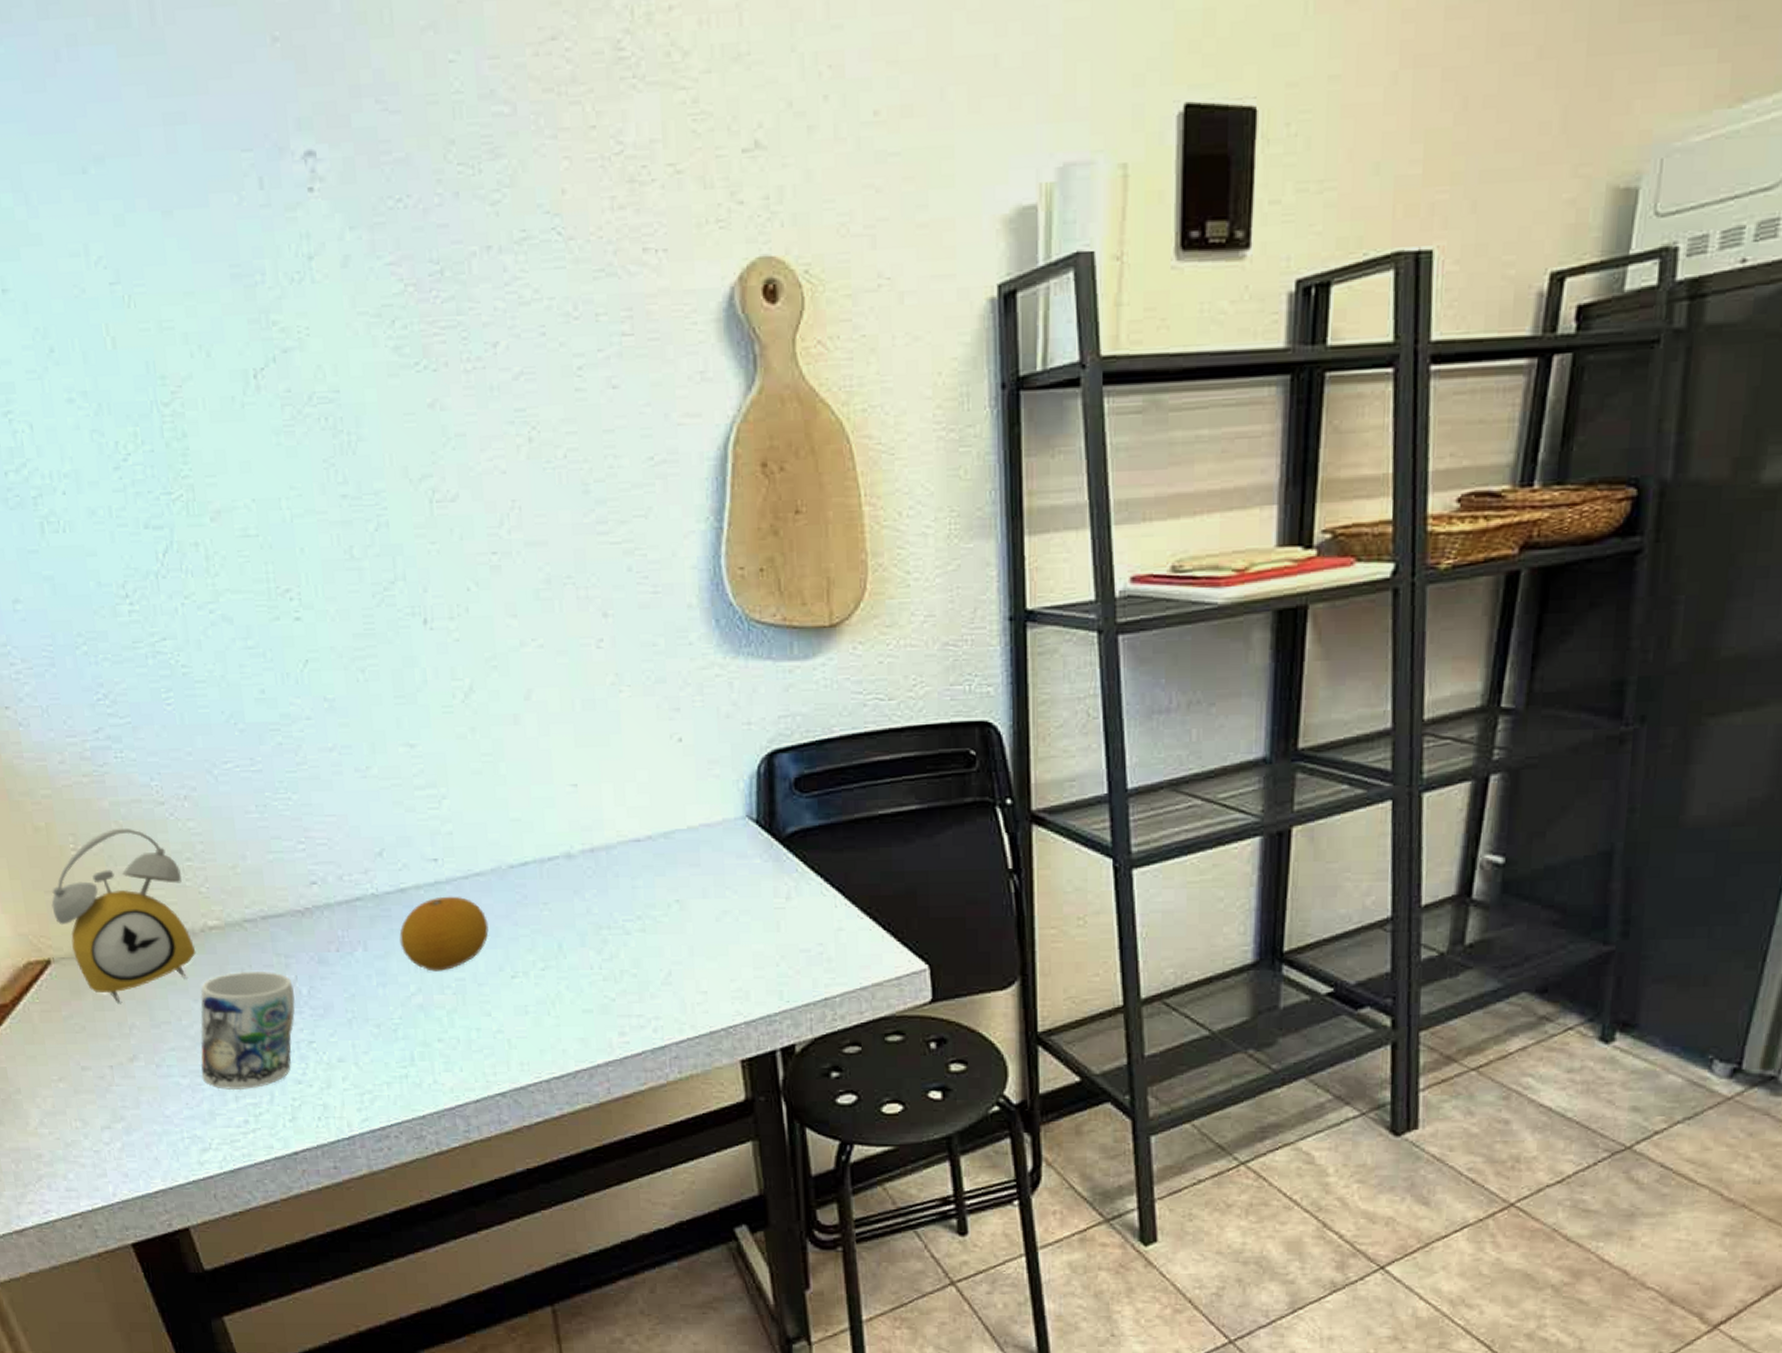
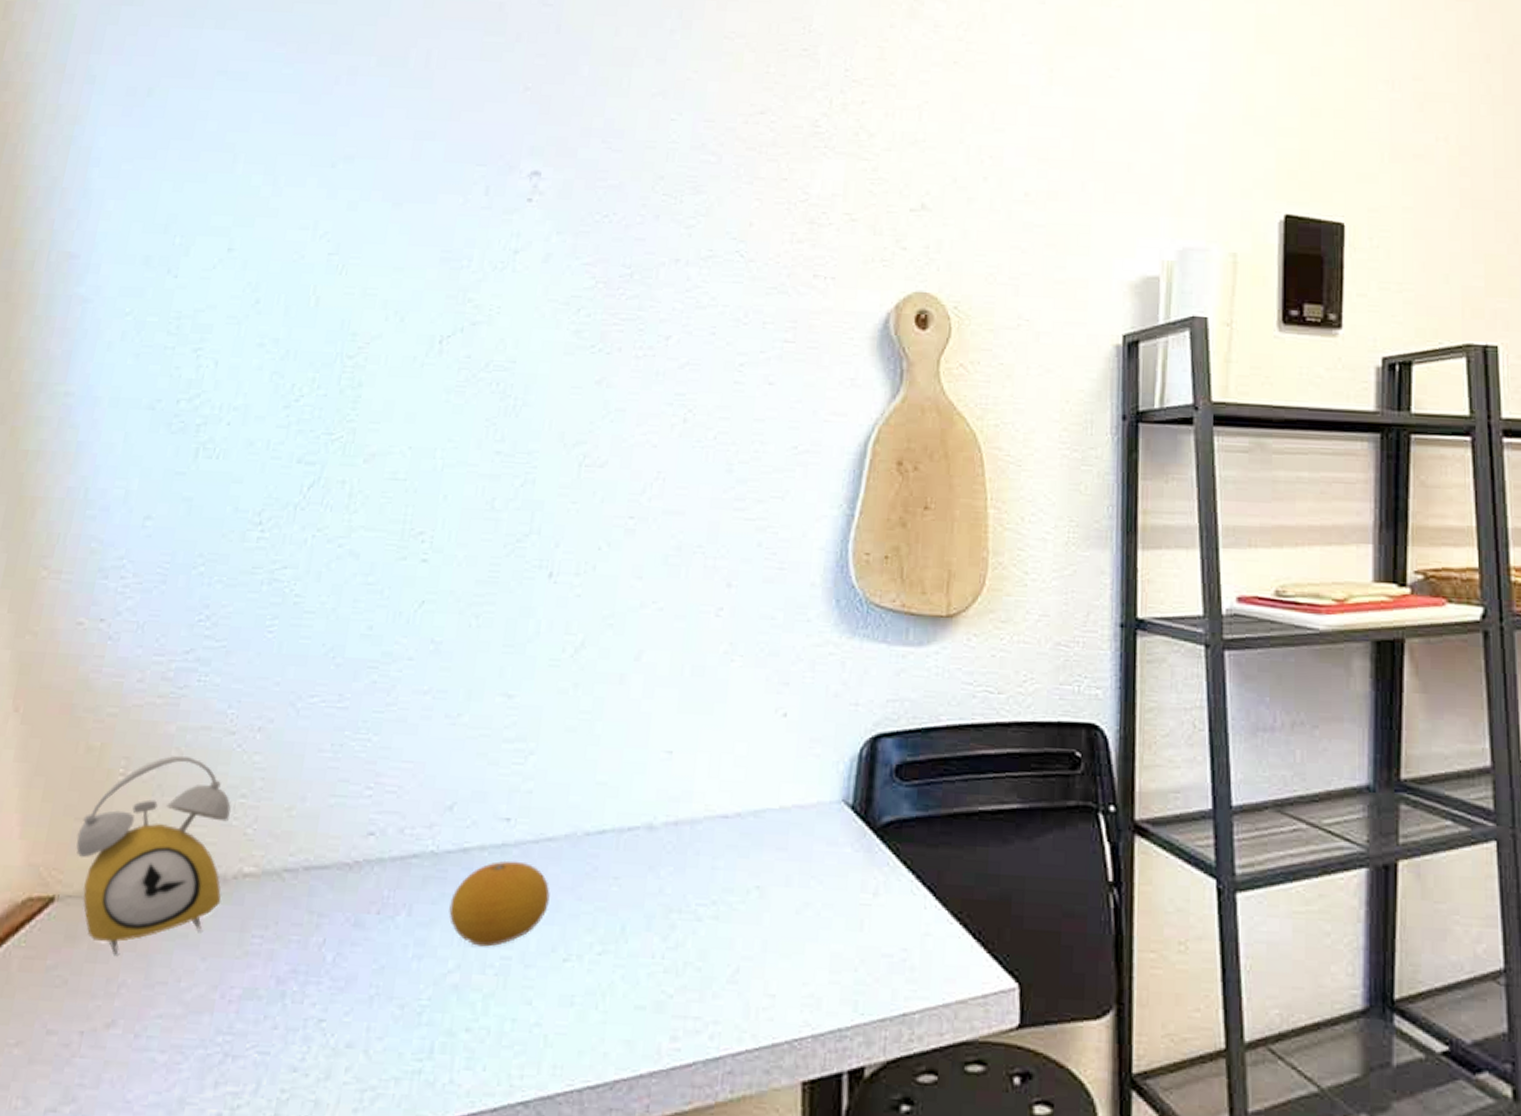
mug: present [187,971,295,1105] -> none [157,928,318,1088]

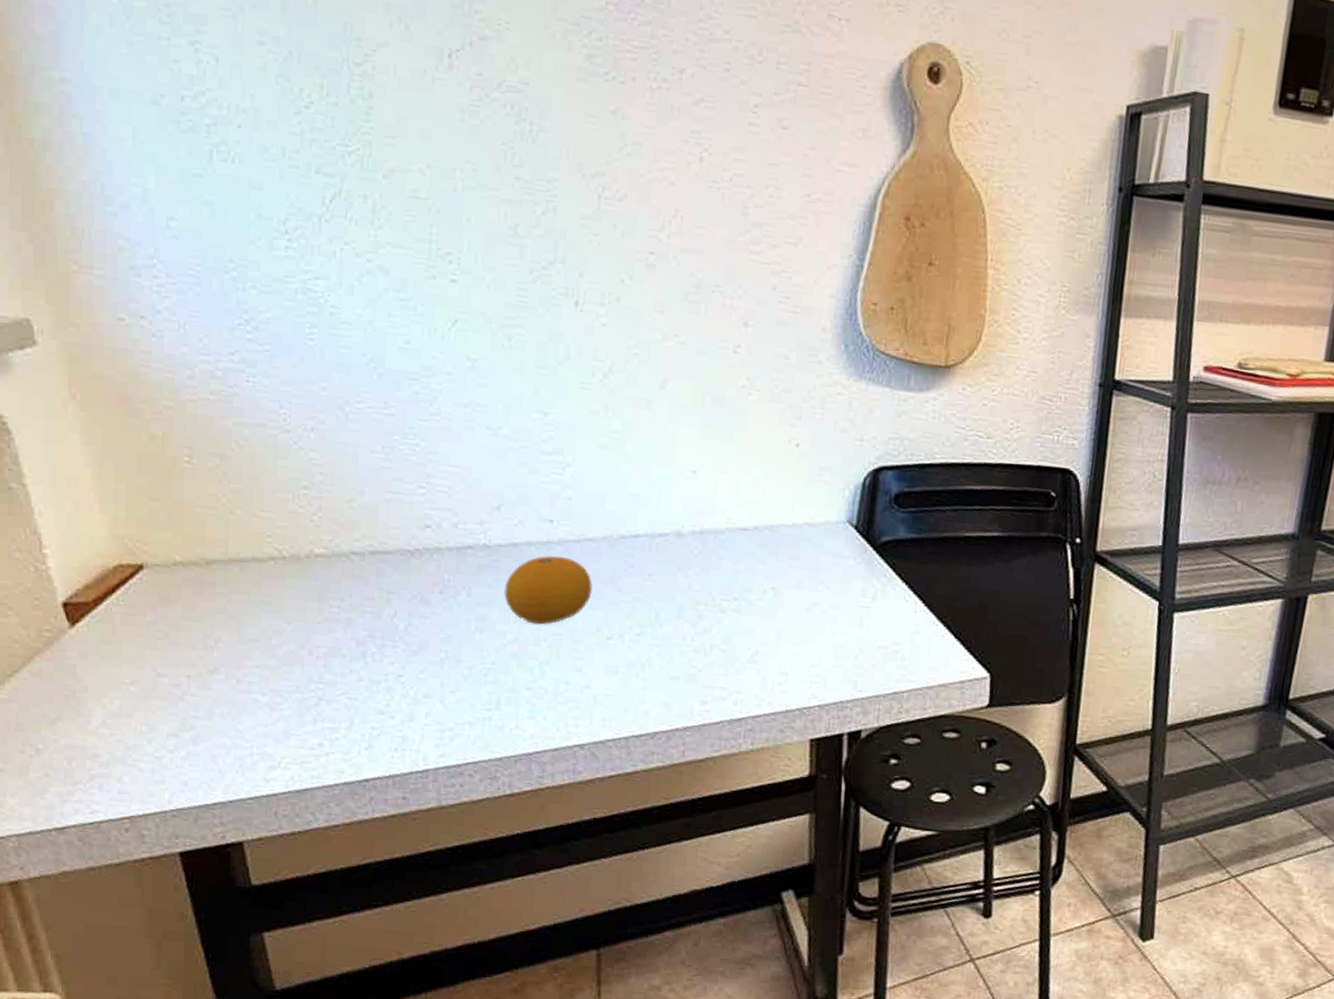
alarm clock: present [76,755,231,955] -> none [154,447,298,616]

